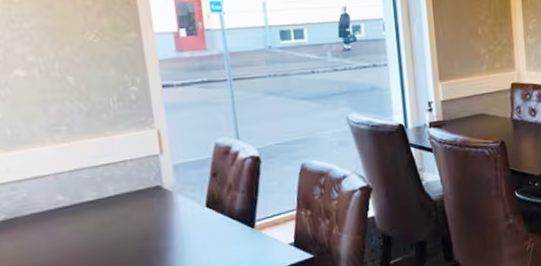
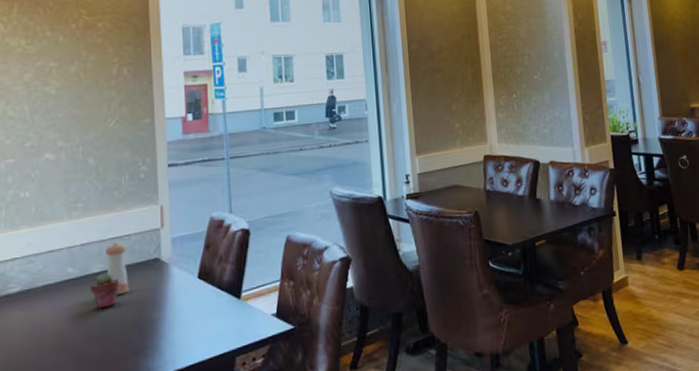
potted succulent: none [85,200,119,238] -> present [90,272,120,309]
pepper shaker: none [97,169,131,223] -> present [104,242,129,294]

